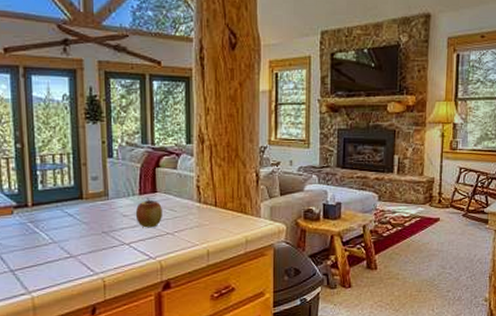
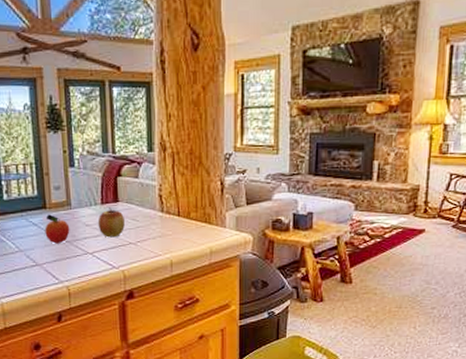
fruit: none [80,205,107,235] -> present [45,214,70,244]

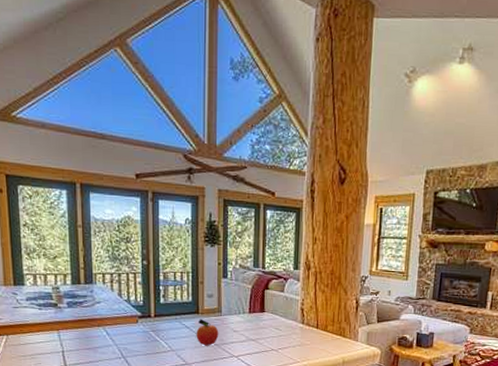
apple: present [97,208,125,238] -> none [244,317,269,344]

